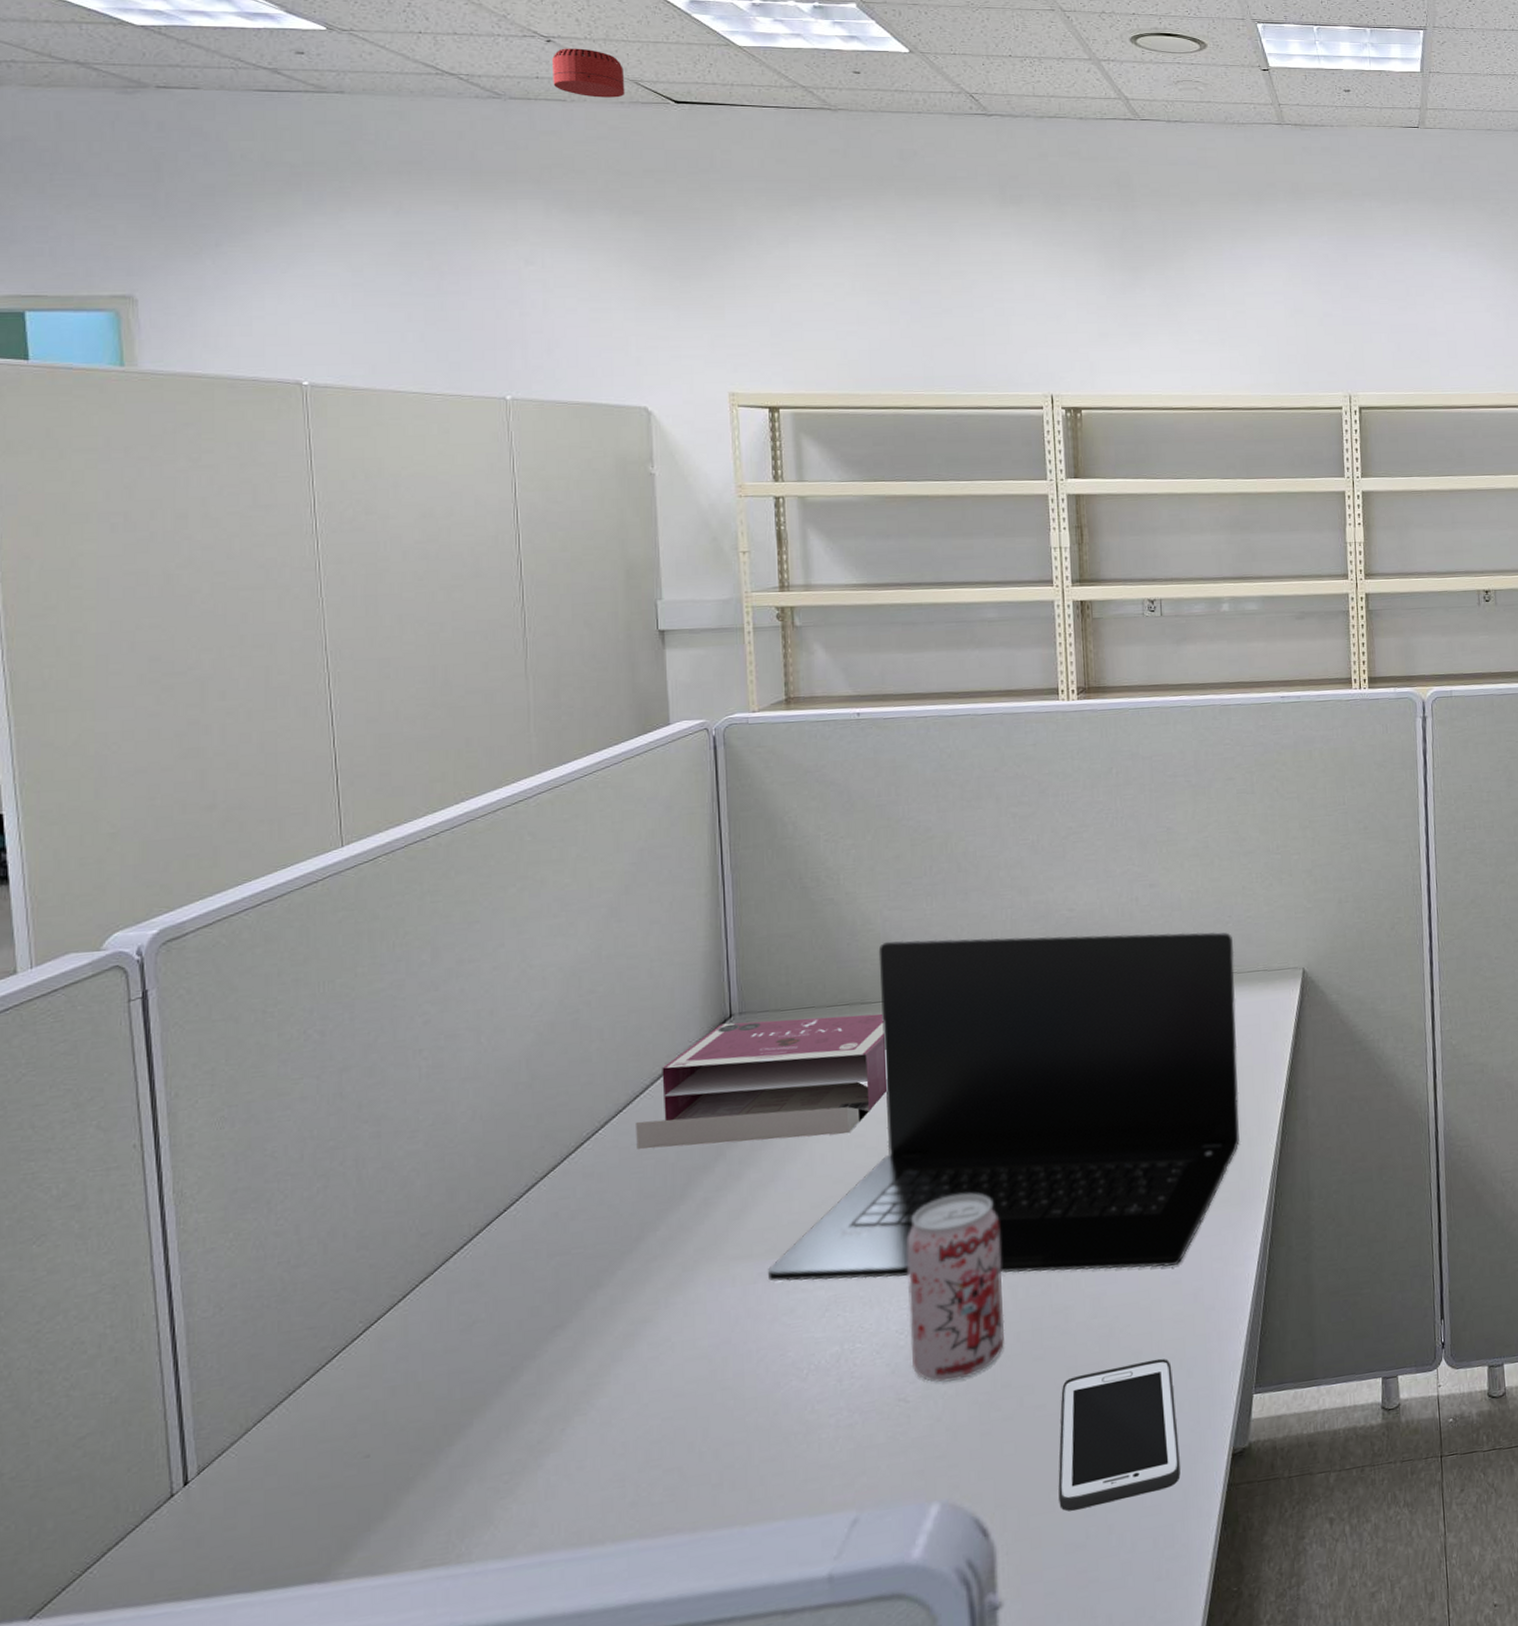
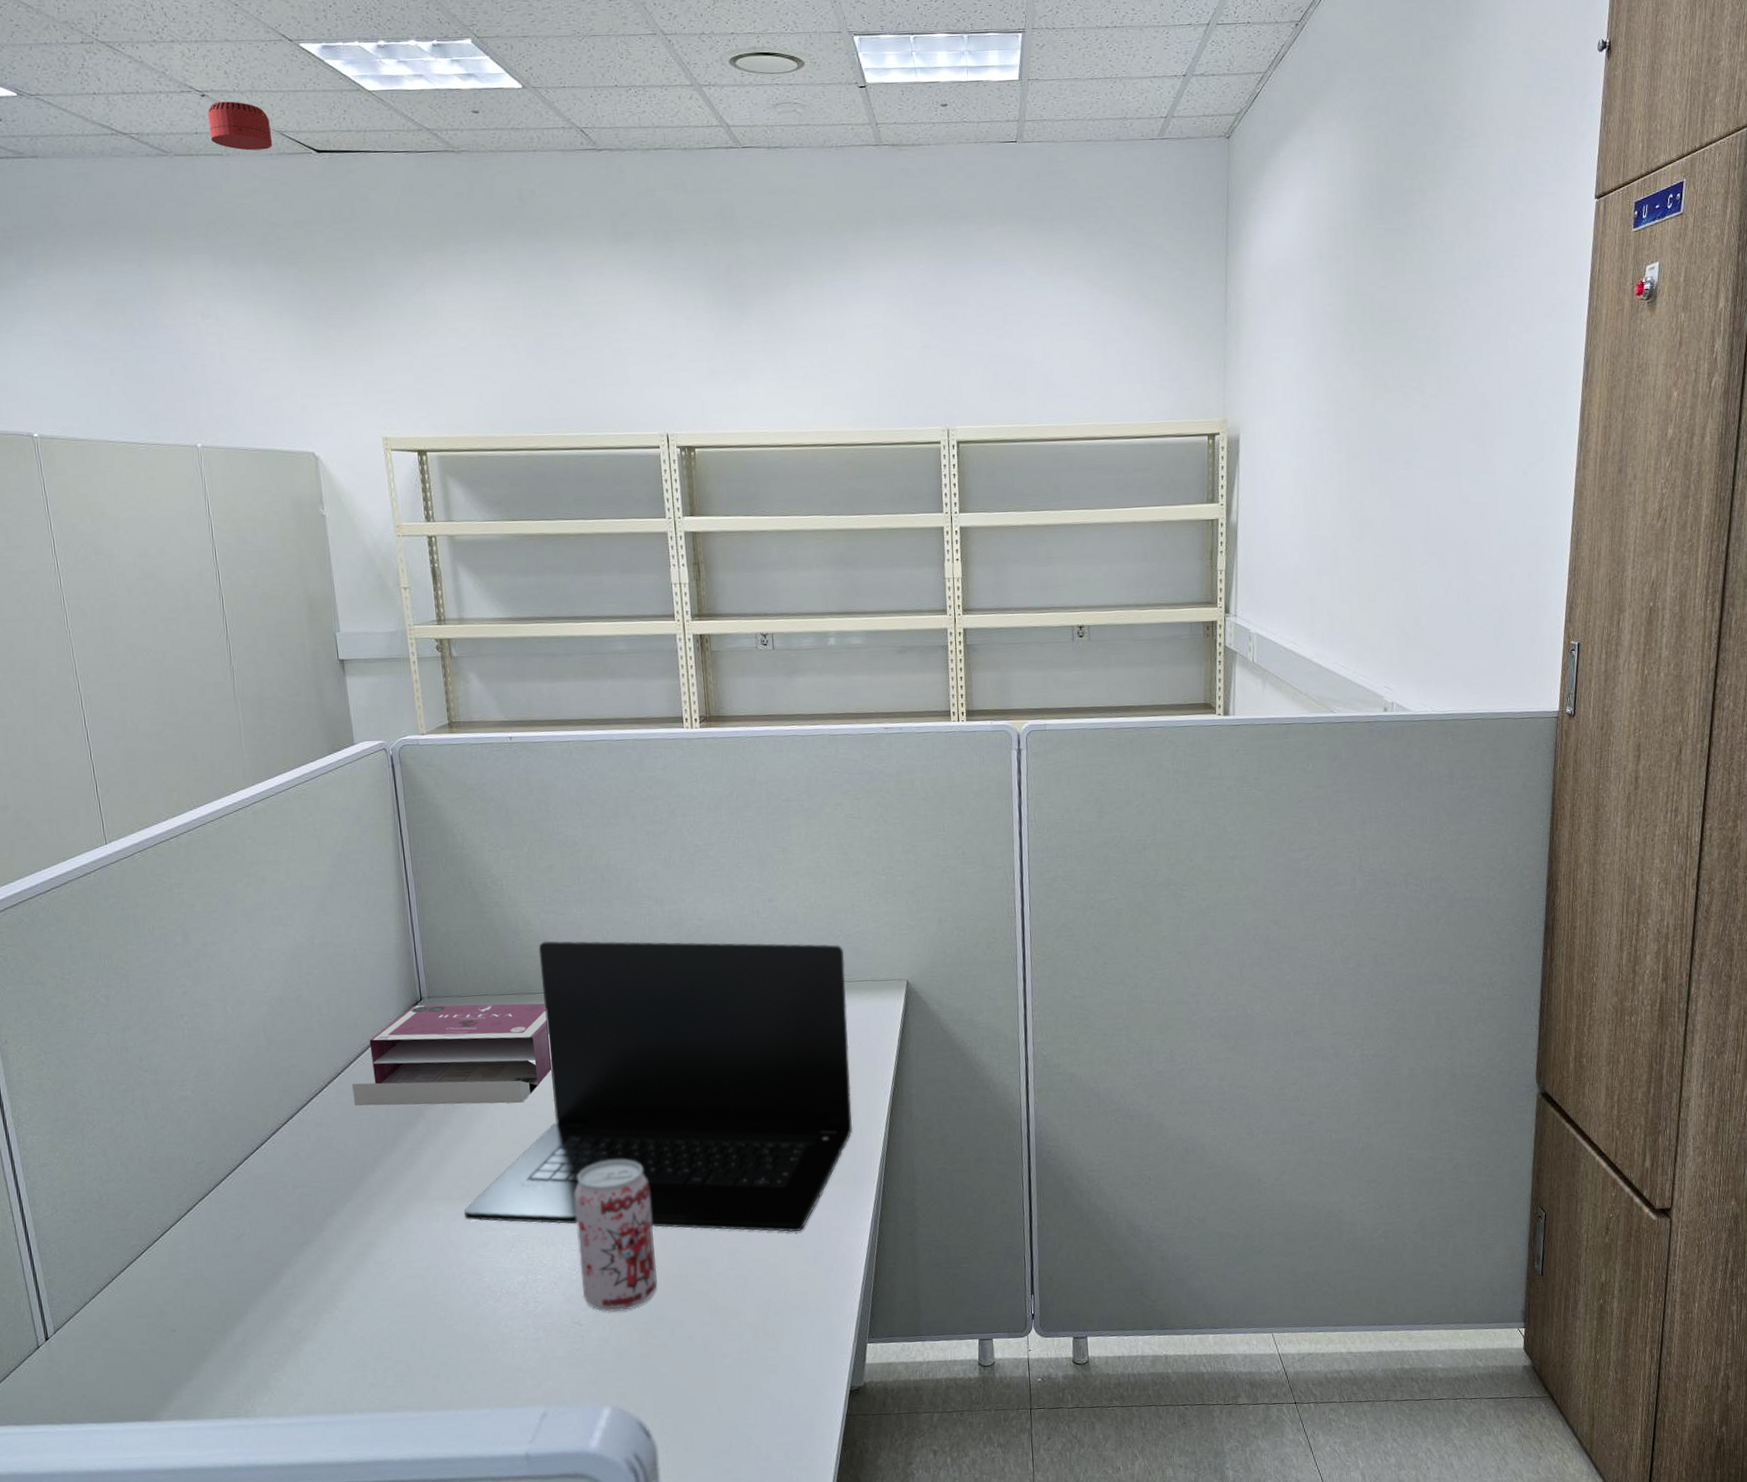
cell phone: present [1058,1358,1181,1512] -> none [705,1307,807,1424]

